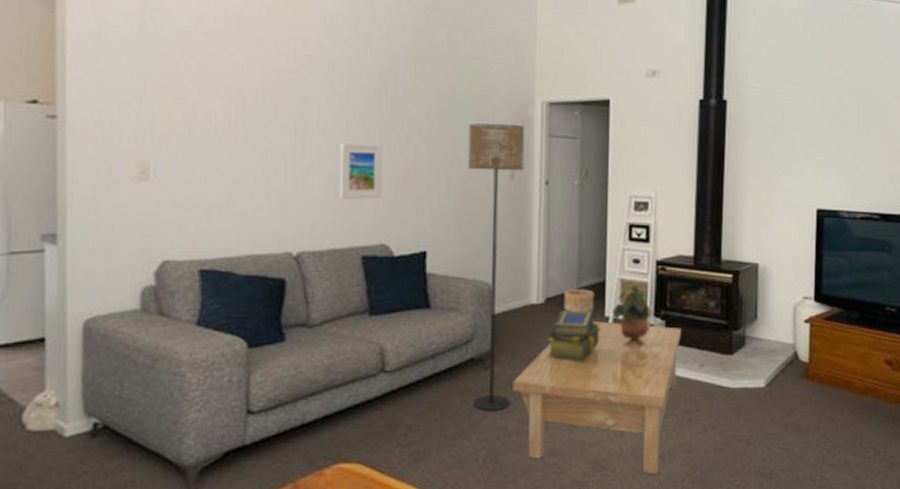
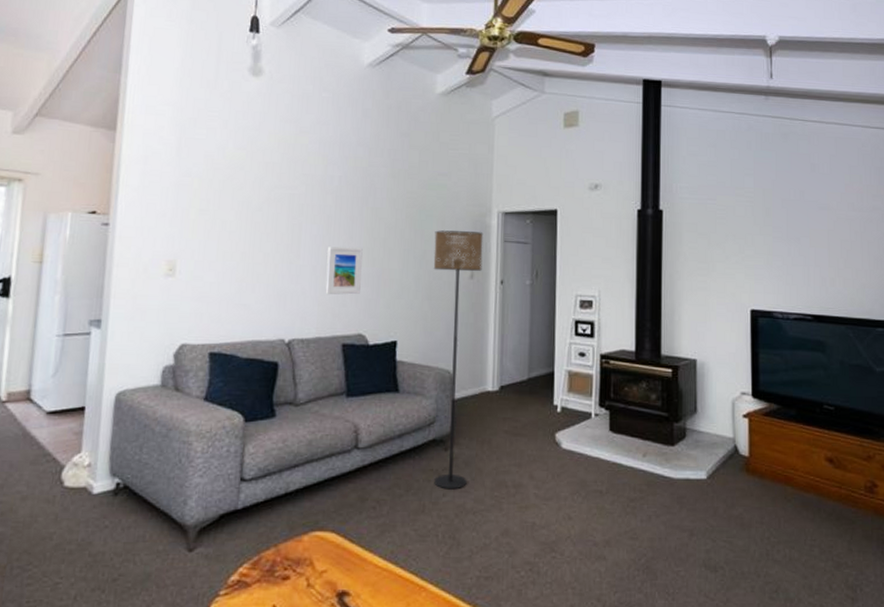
coffee table: present [513,321,681,475] -> none [470,409,625,560]
stack of books: present [547,310,601,362] -> none [501,398,550,447]
basket: present [564,289,595,312] -> none [516,378,544,400]
potted plant: present [613,285,651,349] -> none [561,376,596,436]

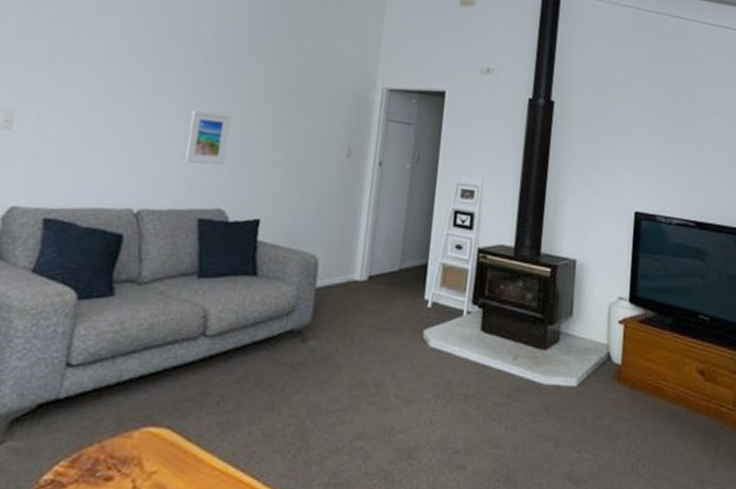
floor lamp: present [433,230,483,490] -> none [287,102,365,387]

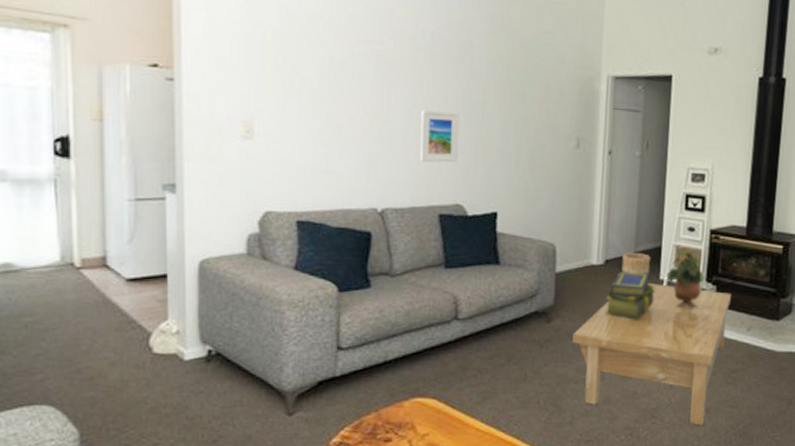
coffee table: none [328,303,498,469] -> present [572,283,731,426]
stack of books: none [365,289,420,344] -> present [605,272,655,320]
basket: none [385,269,417,293] -> present [621,253,651,274]
potted plant: none [432,270,470,335] -> present [667,251,704,311]

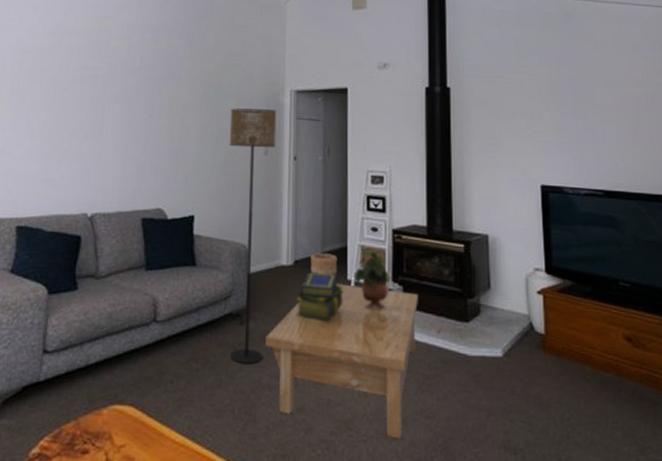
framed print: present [419,110,459,163] -> none [126,124,162,171]
floor lamp: none [536,95,591,360] -> present [229,108,277,364]

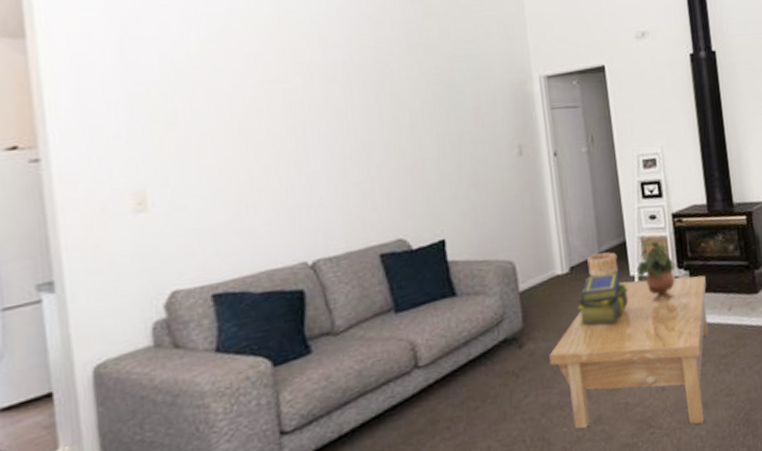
floor lamp: present [229,108,277,364] -> none [470,102,549,390]

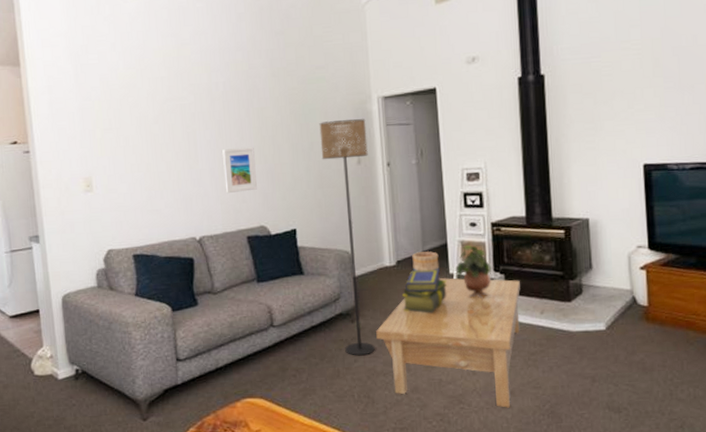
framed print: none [343,140,392,202] -> present [222,147,257,194]
floor lamp: none [470,102,549,390] -> present [319,119,375,356]

